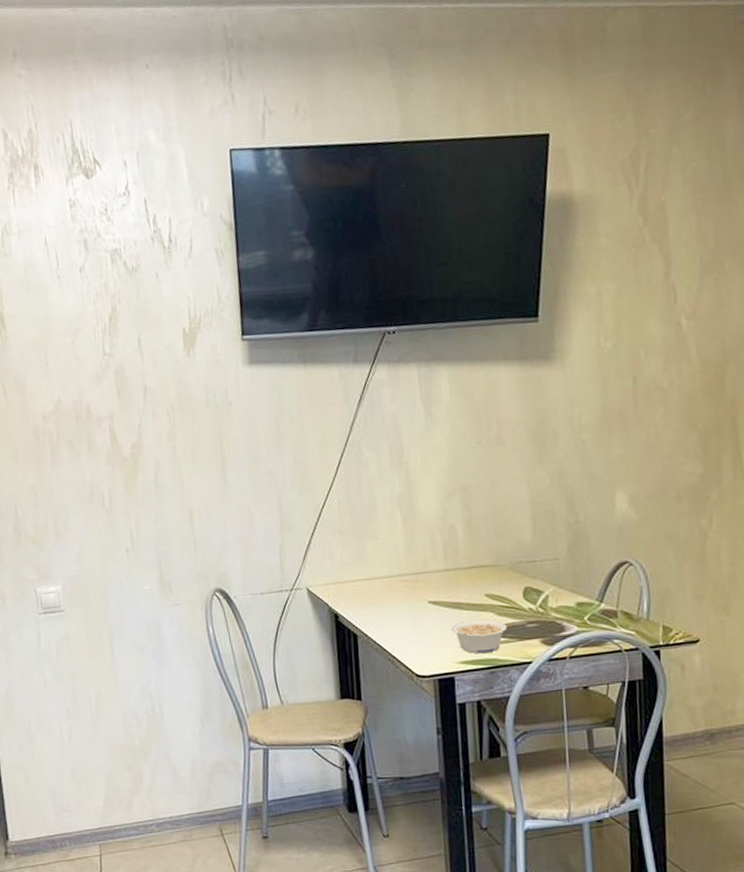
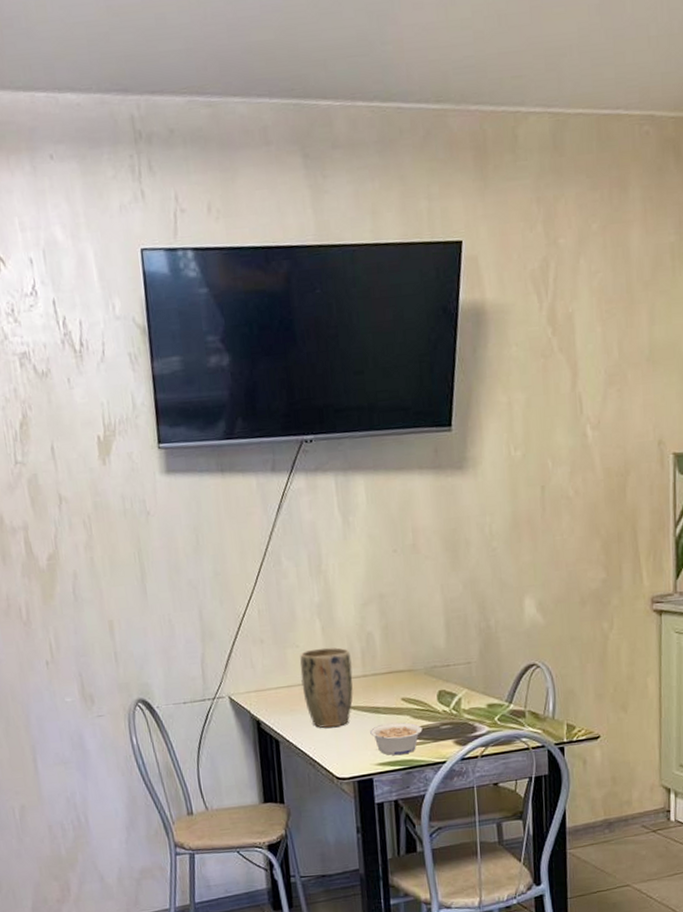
plant pot: none [379,540,435,623] -> present [299,647,353,728]

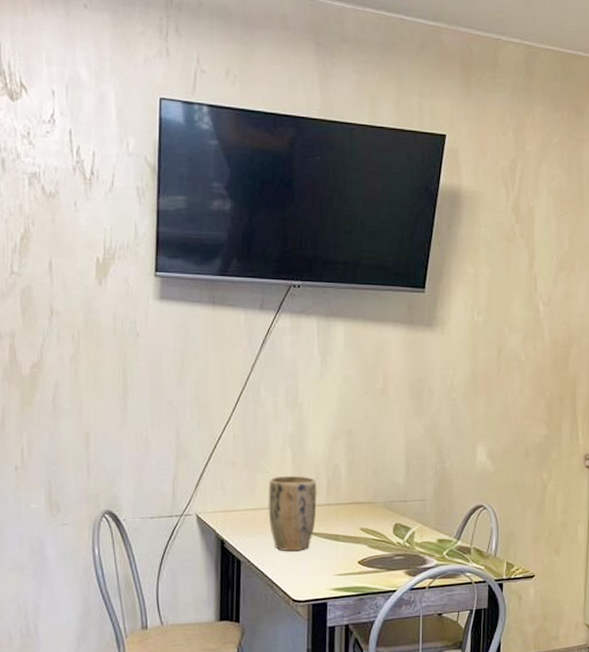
legume: present [370,722,423,756] -> none [328,550,377,582]

